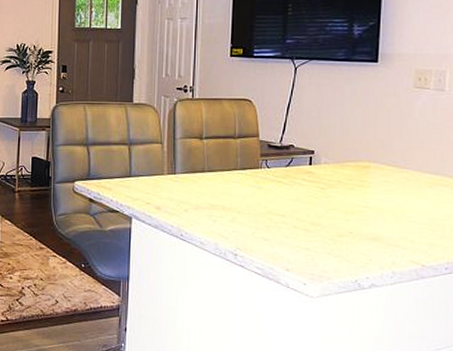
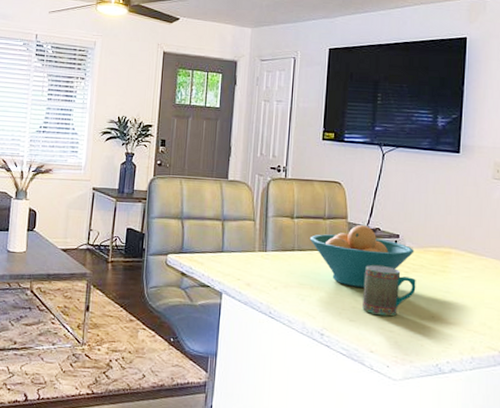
fruit bowl: none [220,143,331,206] -> present [310,225,414,288]
mug: none [277,183,333,234] -> present [362,265,416,317]

